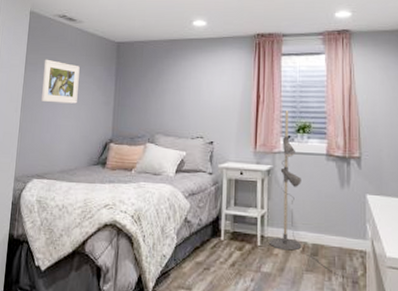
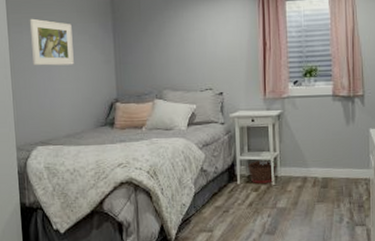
basket: none [233,217,264,243] -> present [248,160,277,183]
floor lamp: present [269,111,340,277] -> none [283,56,347,203]

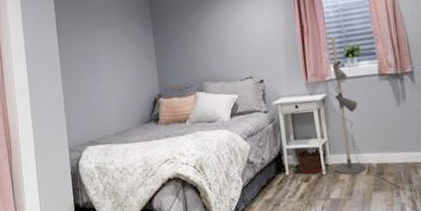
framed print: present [29,18,74,66] -> none [76,23,118,67]
floor lamp: none [283,56,347,203] -> present [331,37,408,191]

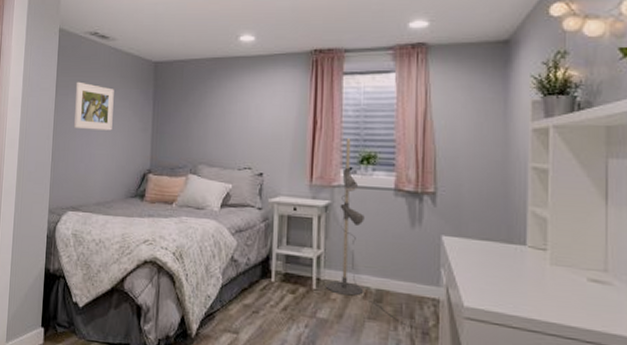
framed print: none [76,23,118,67] -> present [73,81,114,131]
basket: present [296,148,327,173] -> none [285,257,321,286]

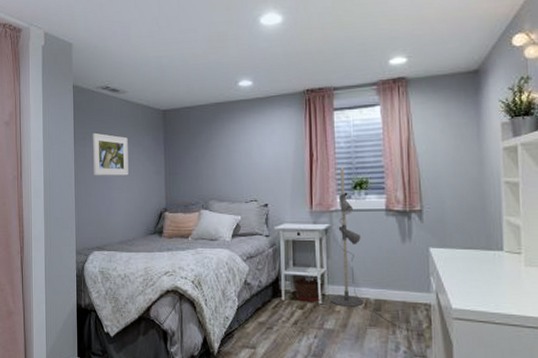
basket: none [285,257,321,286] -> present [293,276,325,301]

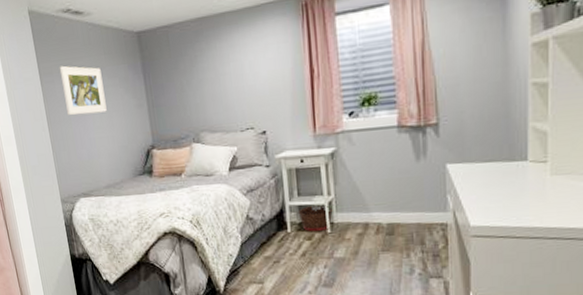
floor lamp: present [331,167,404,330] -> none [340,82,419,252]

